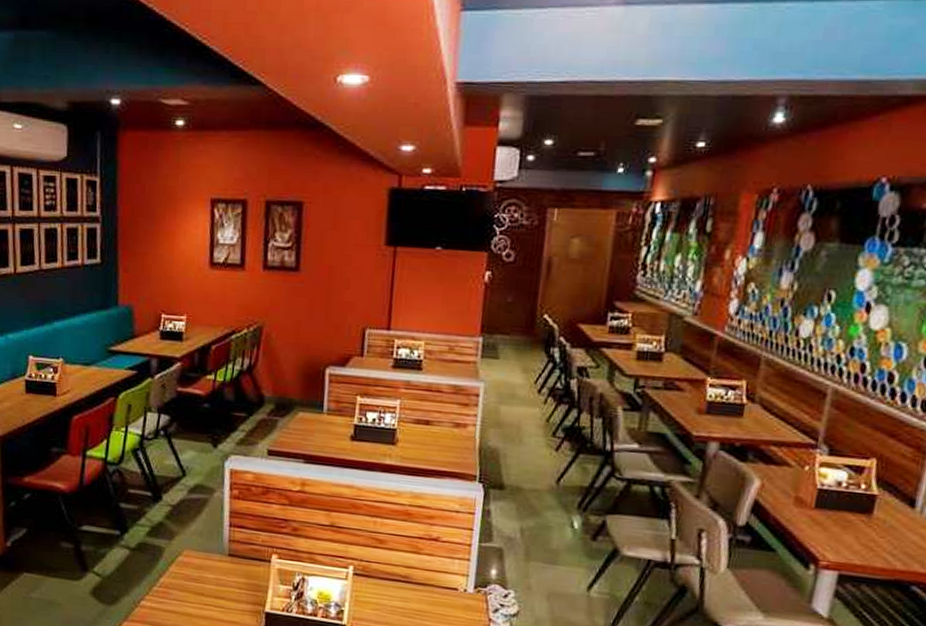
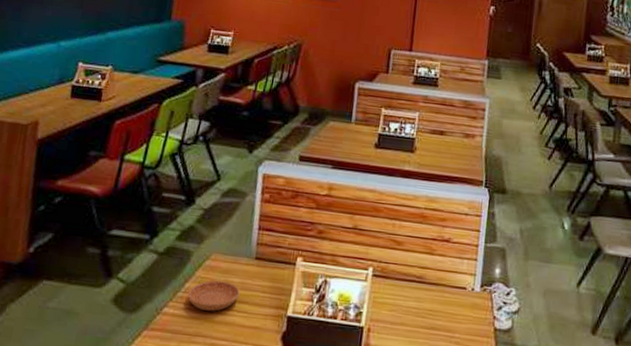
saucer: none [163,576,215,606] -> present [187,280,240,311]

